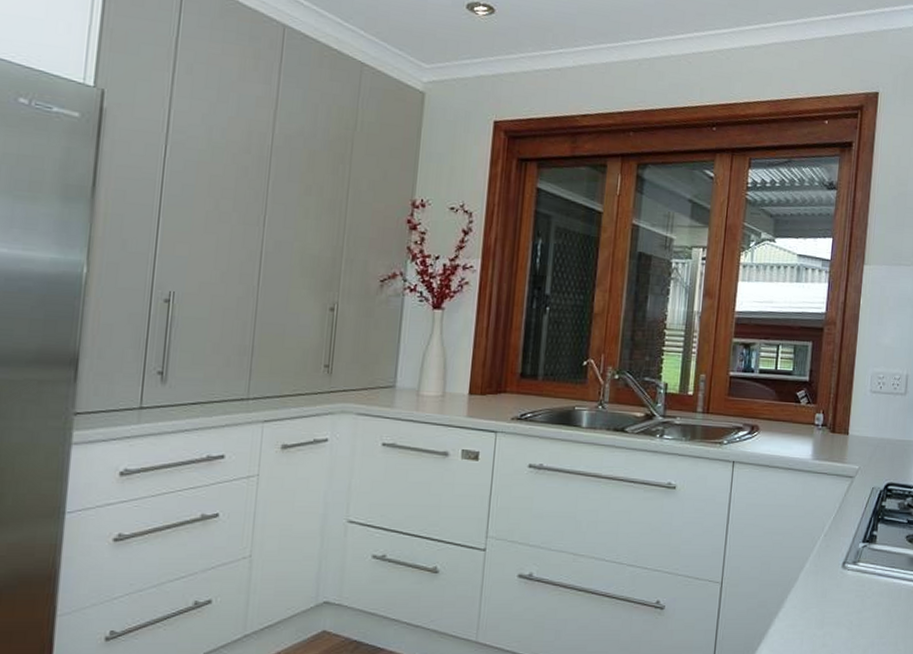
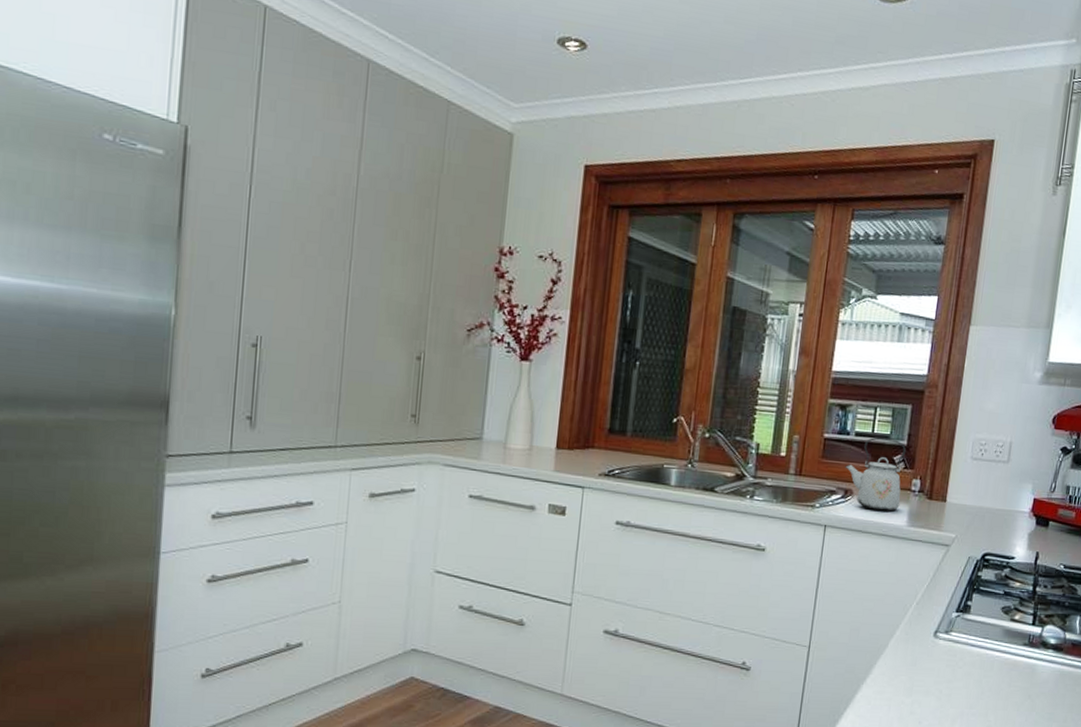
kettle: none [751,373,808,447] -> present [845,437,906,512]

